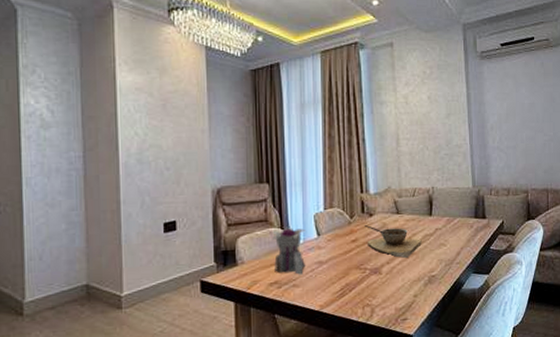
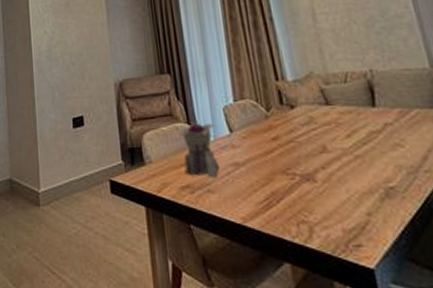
bowl: present [365,225,422,259] -> none [286,120,367,163]

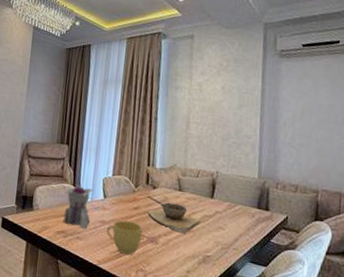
cup: none [243,157,293,203] -> present [106,220,143,255]
bowl: none [286,120,367,163] -> present [147,196,201,235]

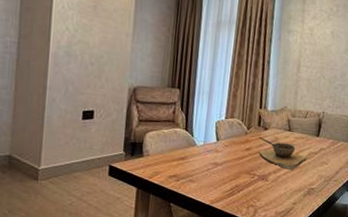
teapot: present [63,186,94,230] -> none [175,130,207,172]
cup: present [106,220,143,255] -> none [219,161,254,193]

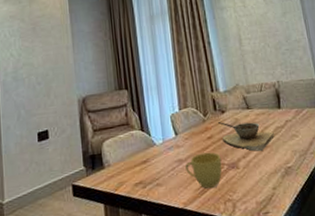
cup: none [219,161,254,193] -> present [185,152,222,189]

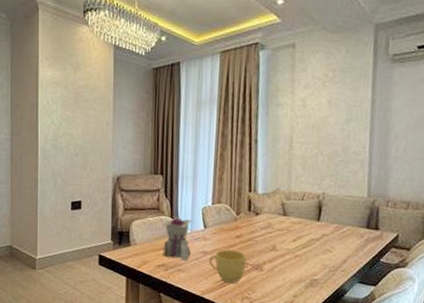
teapot: none [134,129,166,174] -> present [163,217,193,262]
bowl: present [218,122,274,152] -> none [250,223,307,260]

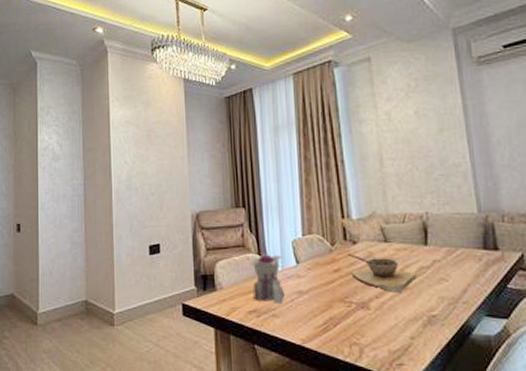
cup: present [209,249,247,283] -> none [306,287,350,327]
bowl: none [250,223,307,260] -> present [348,254,417,294]

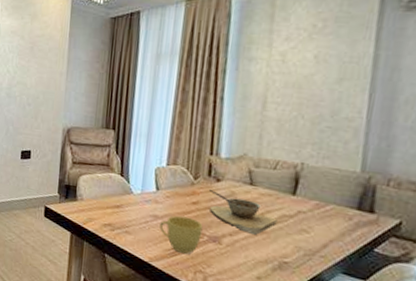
teapot: present [250,254,284,304] -> none [110,176,145,224]
cup: none [306,287,350,327] -> present [159,215,203,254]

